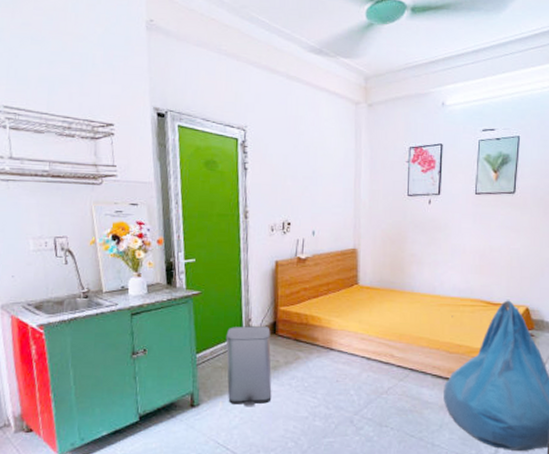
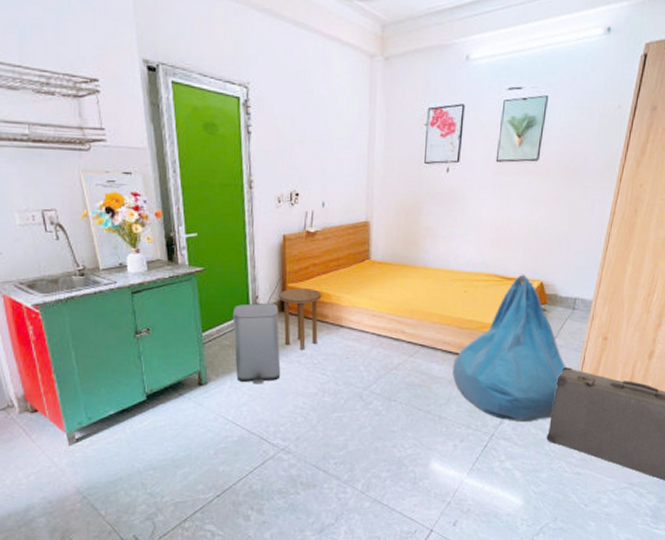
side table: none [271,312,313,373] -> present [279,288,322,350]

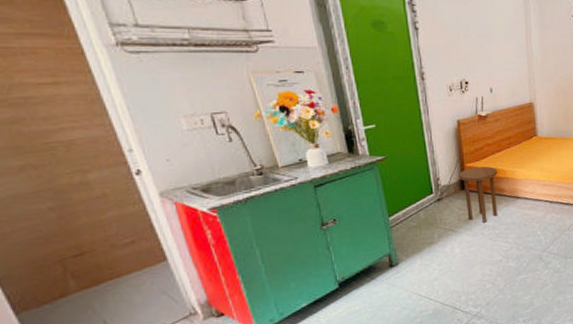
pedal bin: present [232,303,281,385] -> none [416,184,467,260]

